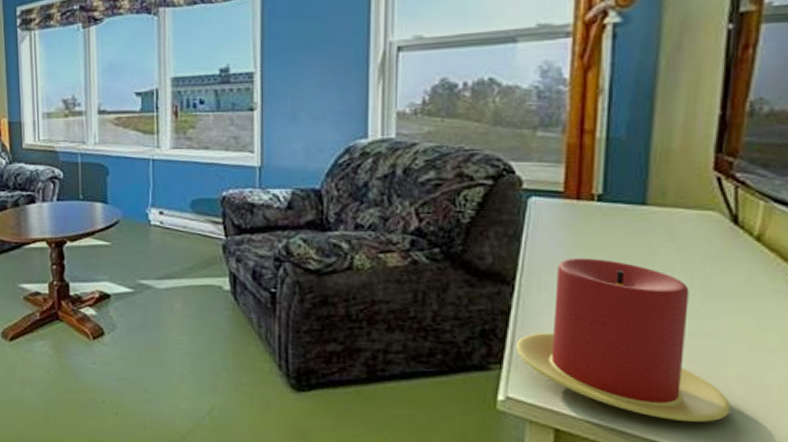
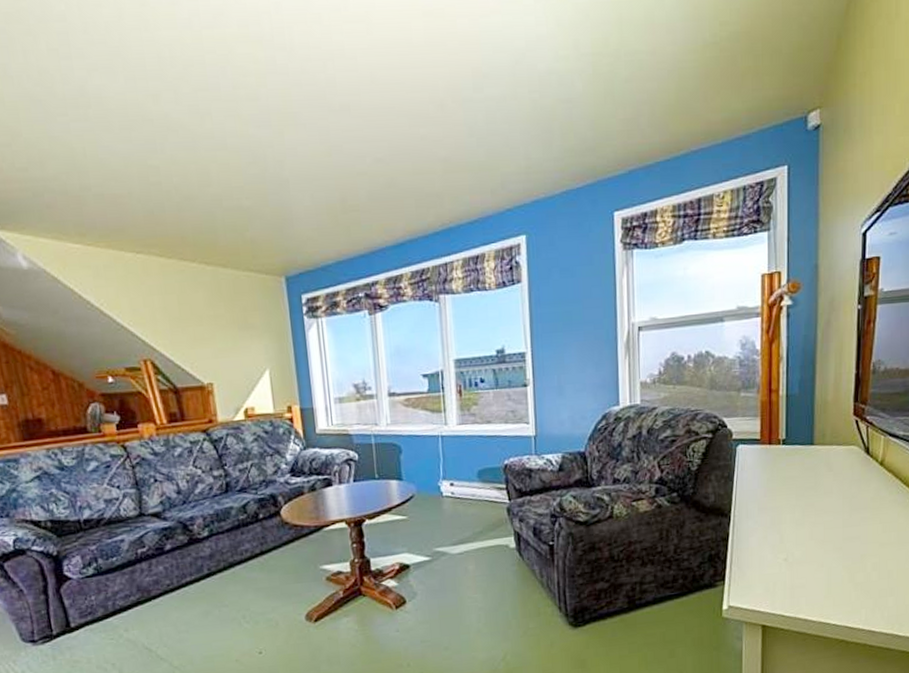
candle: present [516,257,731,422] -> none [734,489,870,606]

